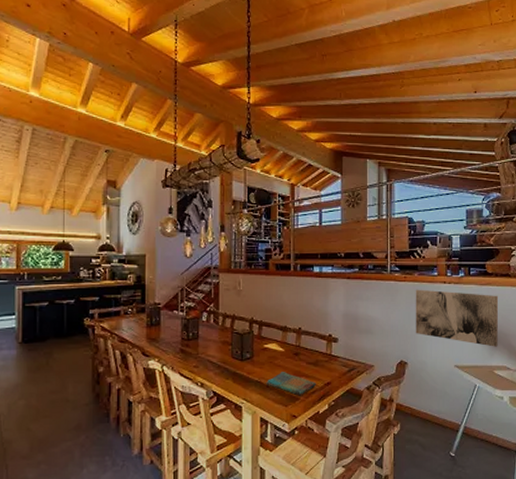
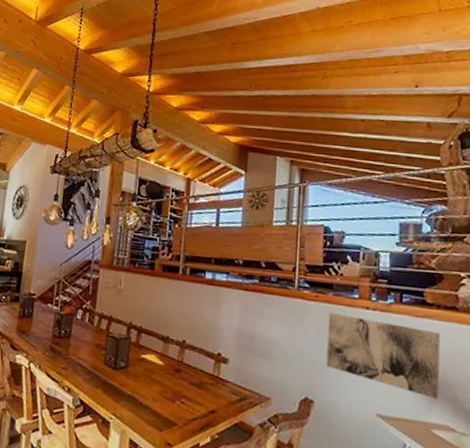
dish towel: present [266,372,316,396] -> none [140,389,198,422]

